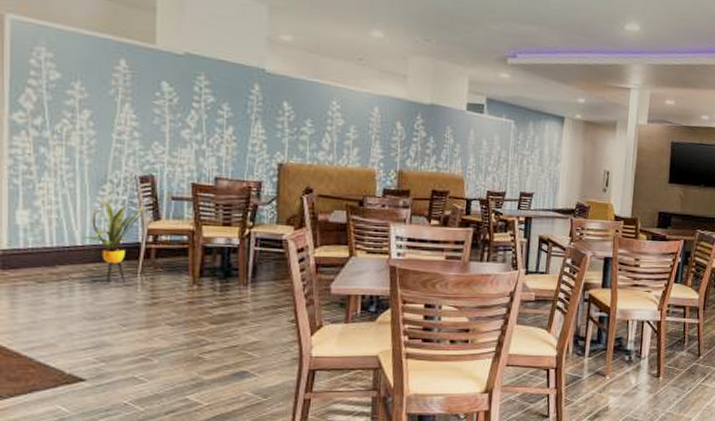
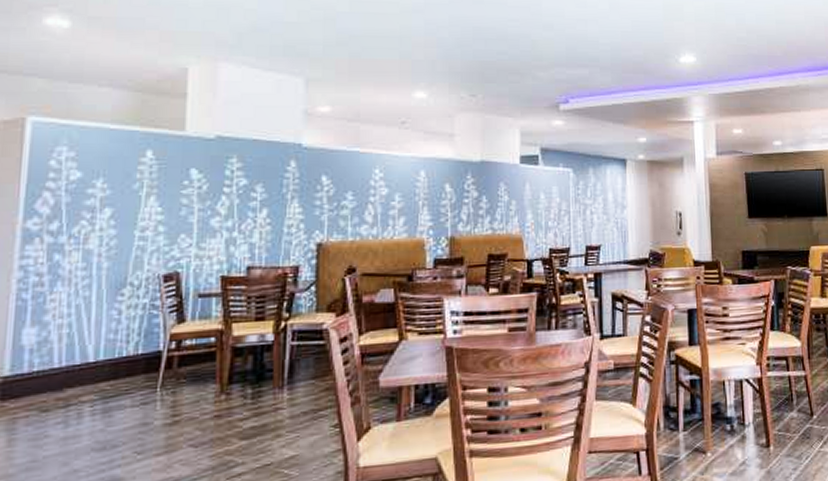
house plant: present [83,197,152,283] -> none [97,304,176,404]

